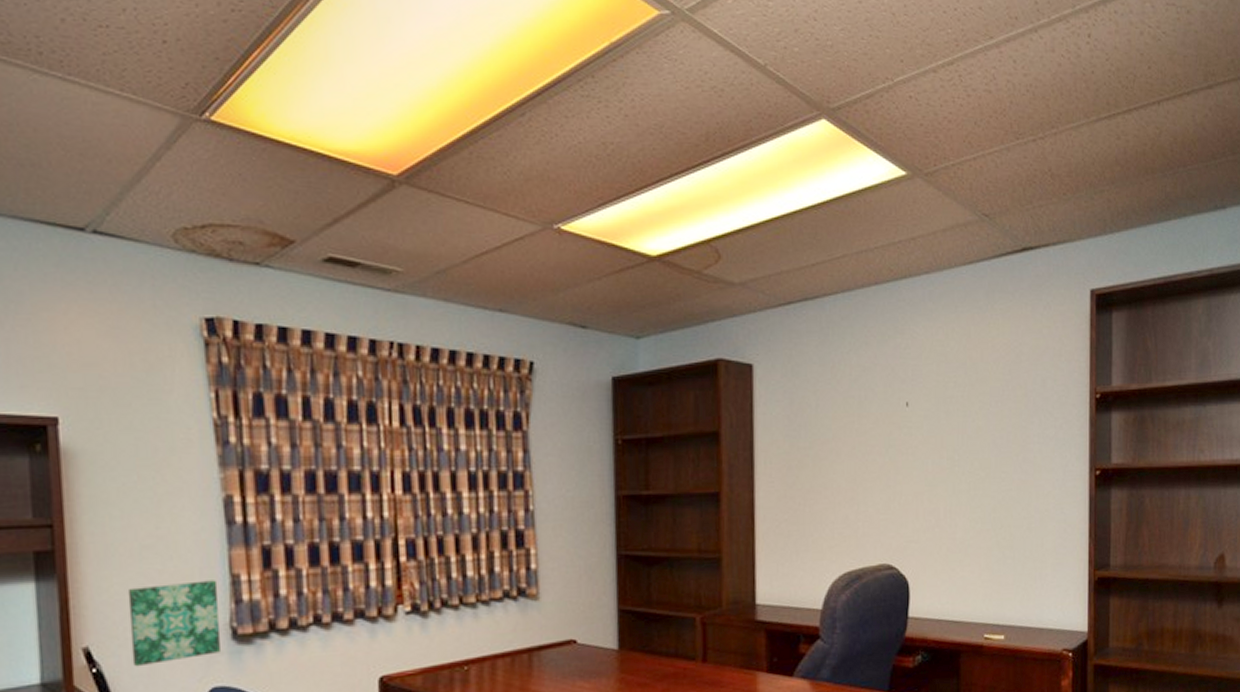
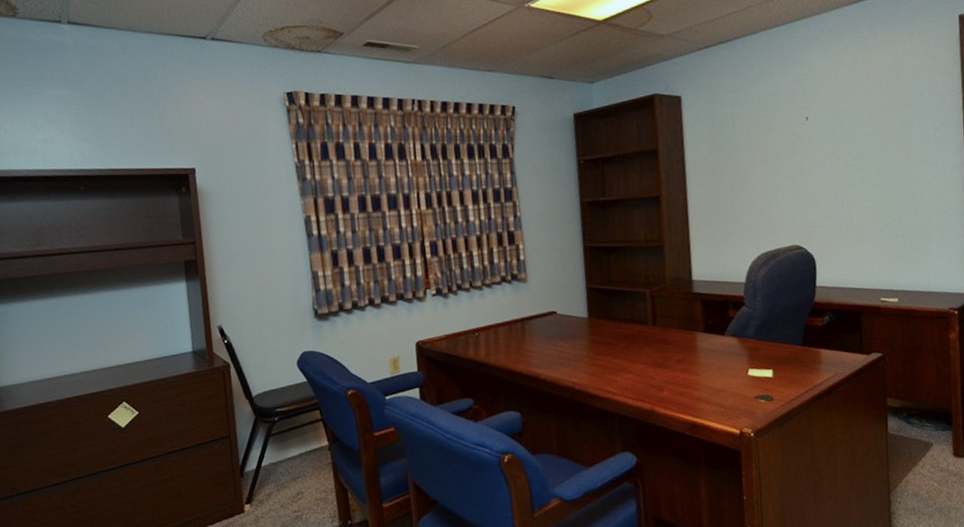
wall art: present [127,580,221,667] -> none [244,276,307,339]

